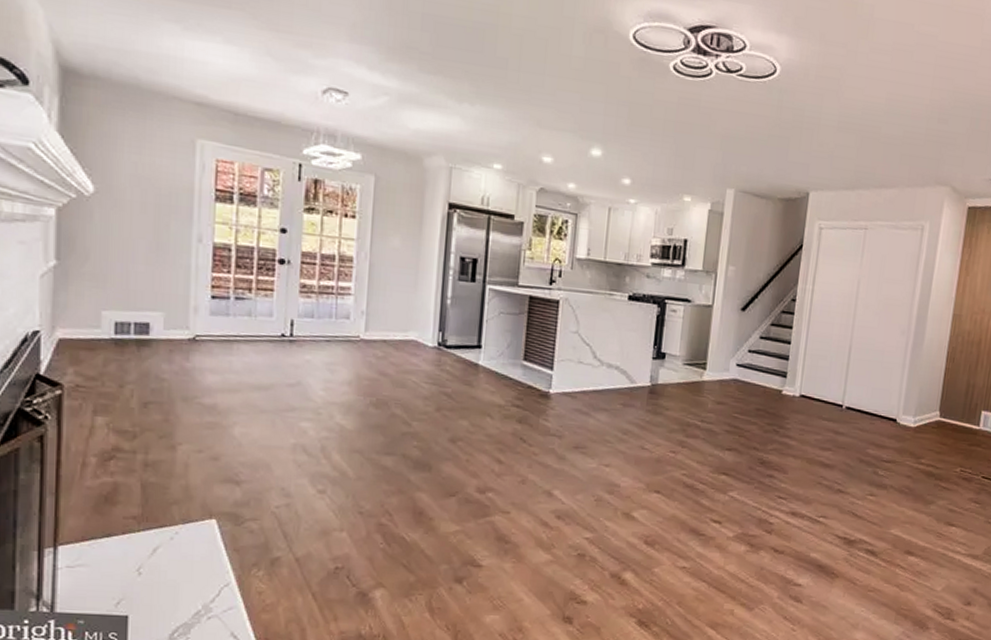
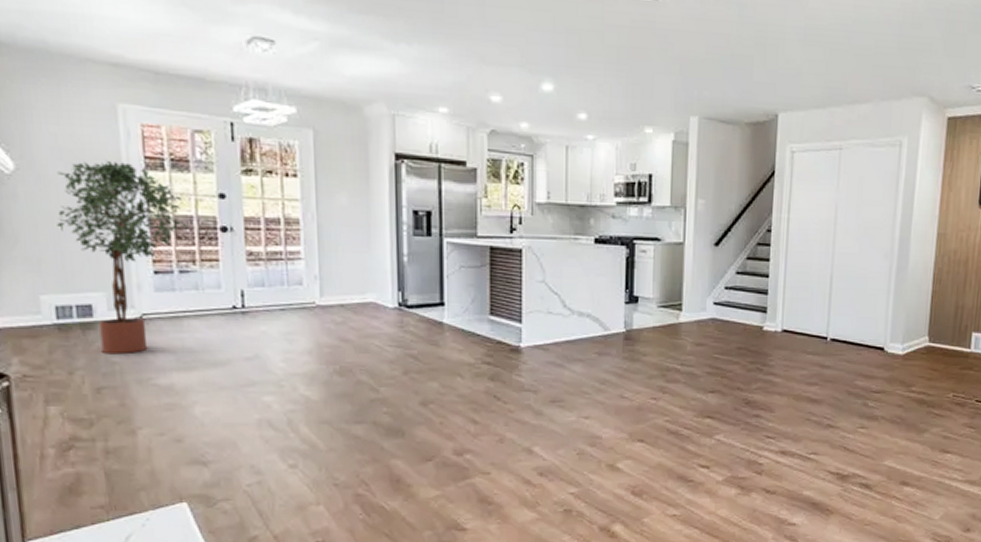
potted tree: none [126,189,251,372] -> present [57,160,191,355]

